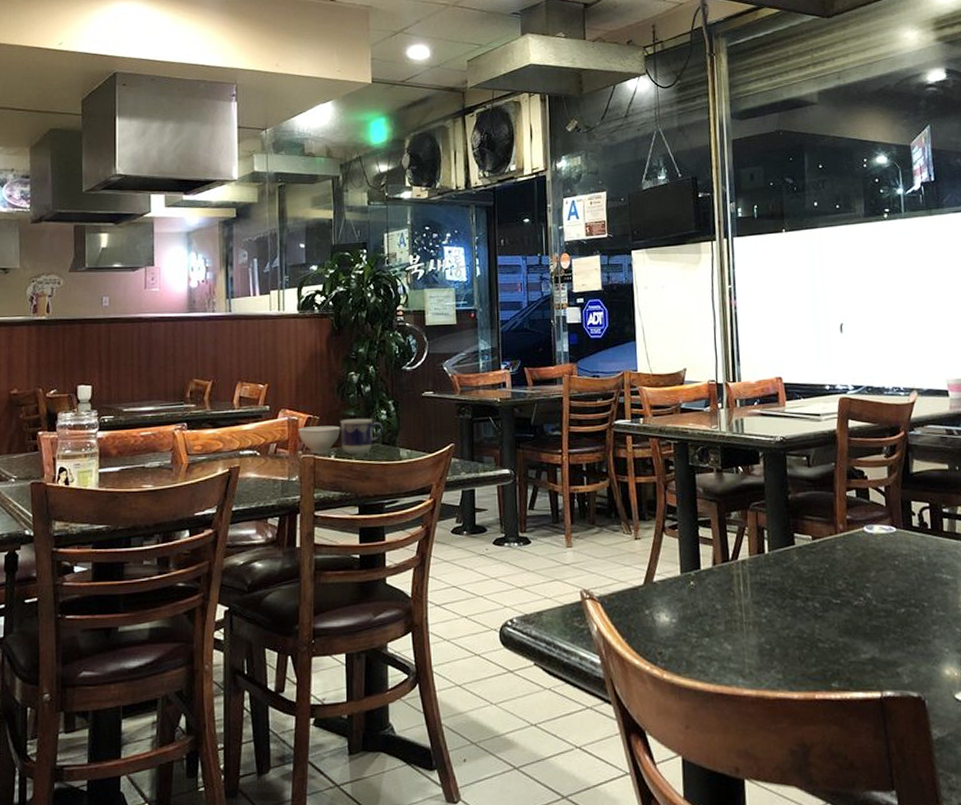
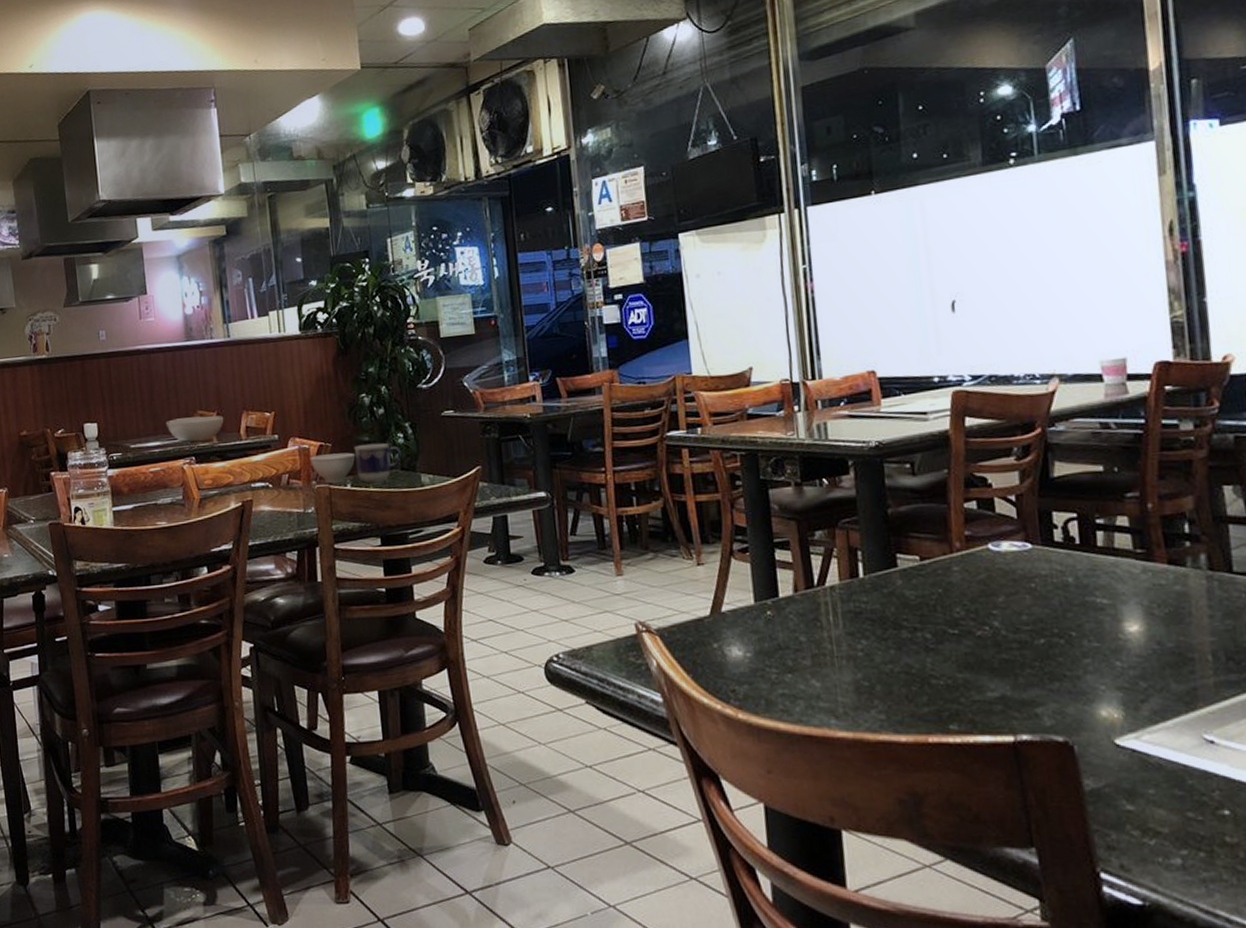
bowl: none [161,384,219,409] -> present [165,415,224,443]

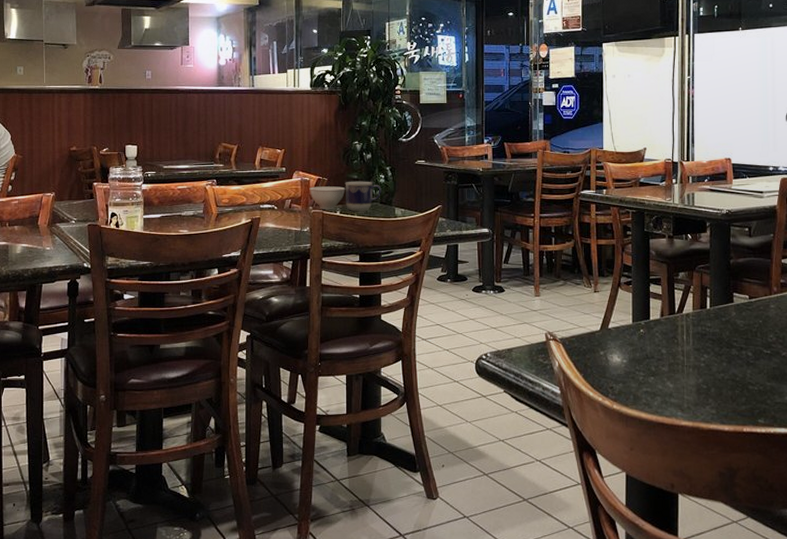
bowl: present [165,415,224,443] -> none [194,148,243,168]

